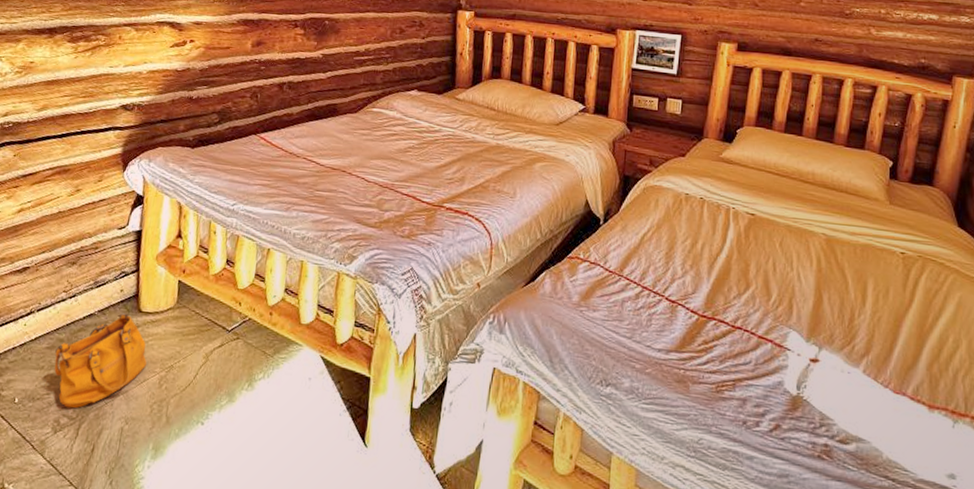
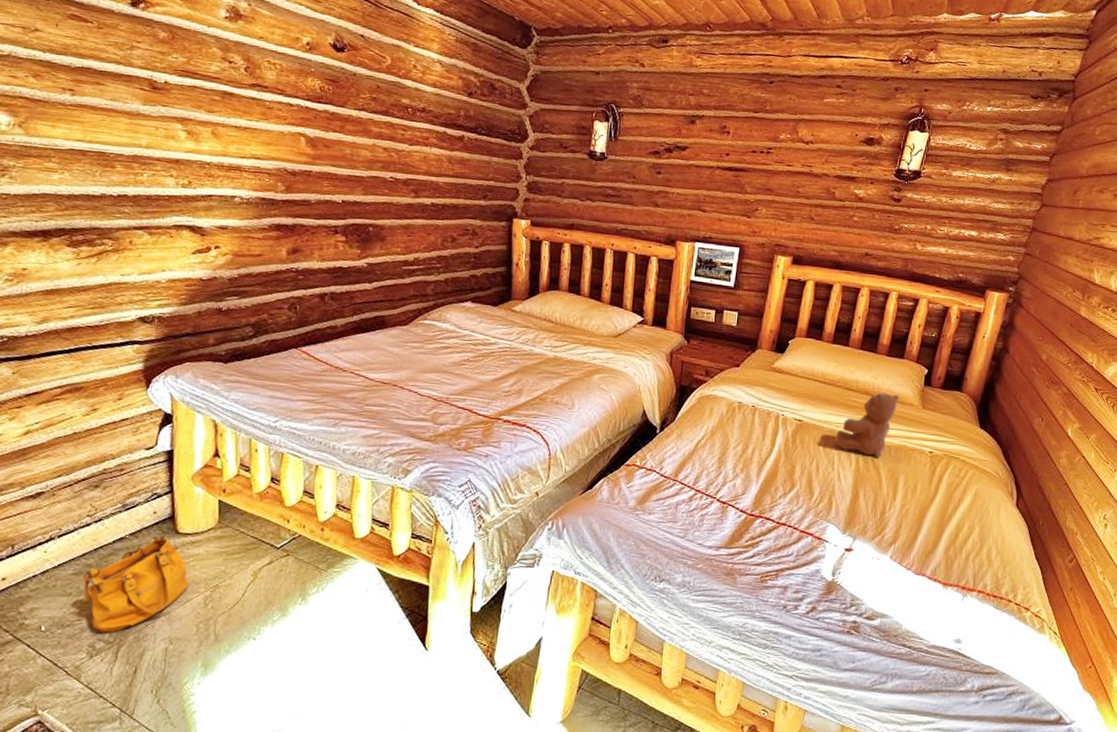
teddy bear: none [792,186,862,259] -> present [835,392,899,459]

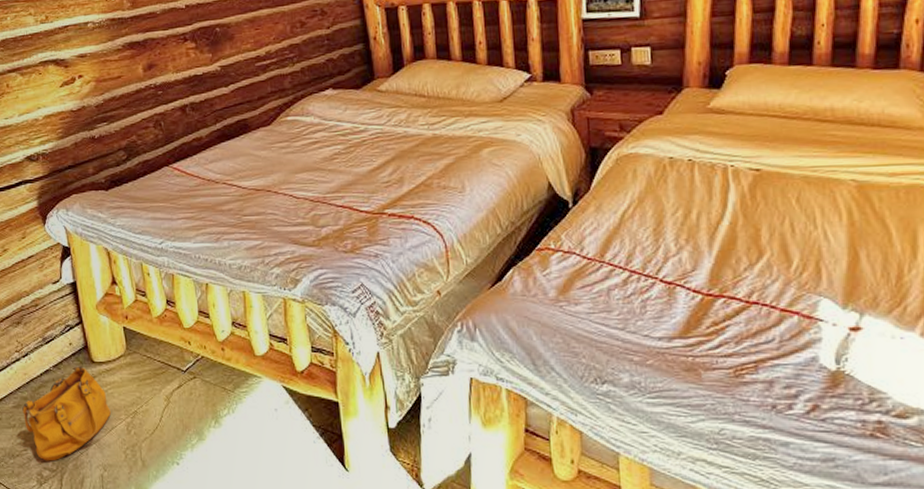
teddy bear: present [835,392,899,459] -> none [811,118,901,206]

